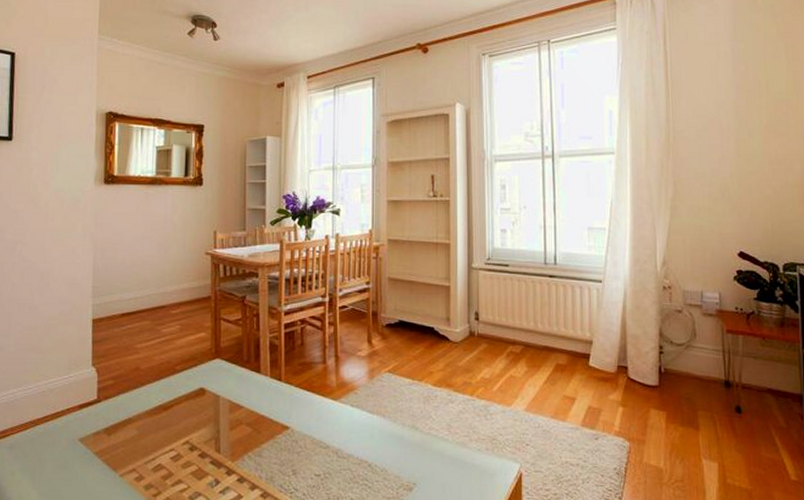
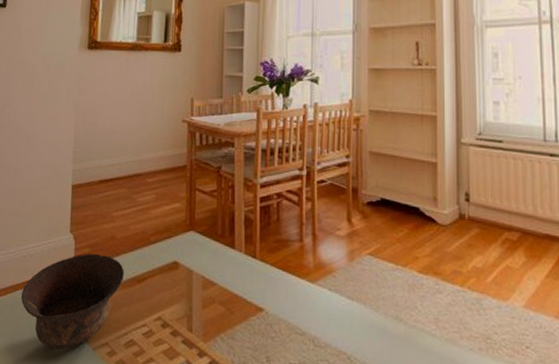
bowl: none [43,384,151,479] -> present [21,253,125,350]

